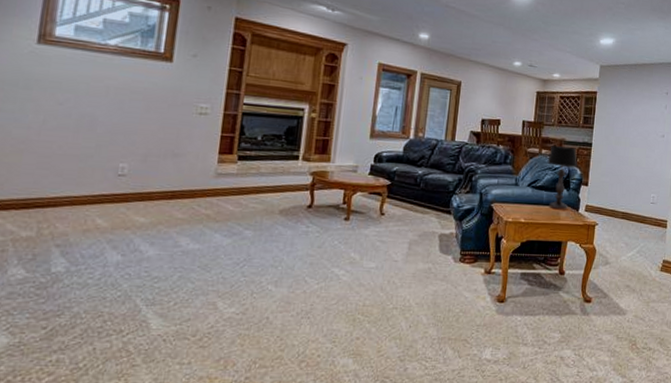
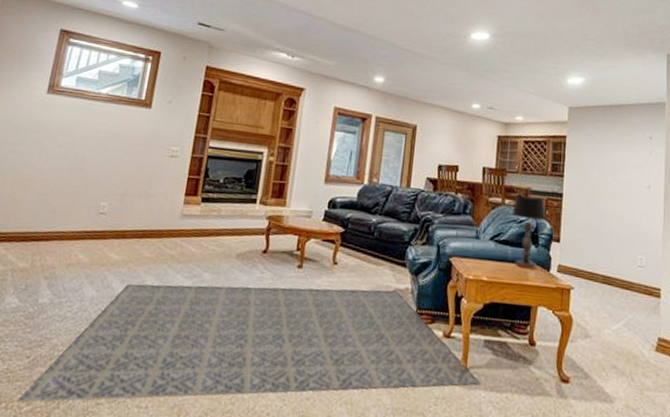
area rug: none [36,236,518,374] -> present [17,284,481,403]

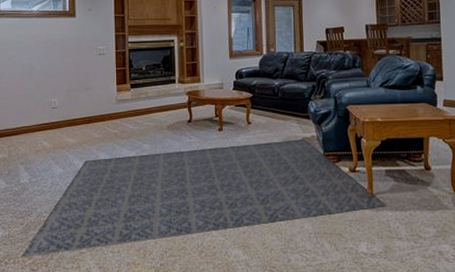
table lamp: present [511,194,547,270] -> none [396,43,429,107]

